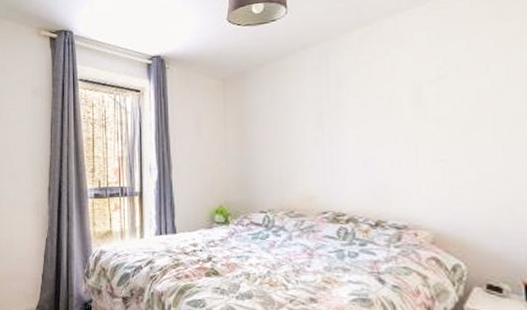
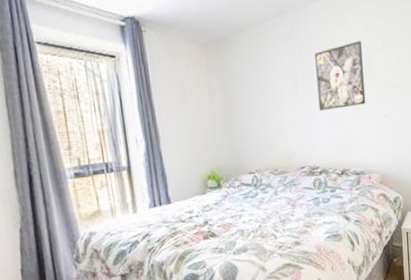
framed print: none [346,72,413,150] -> present [315,41,366,110]

